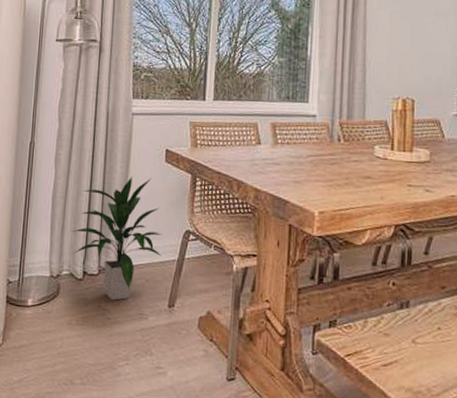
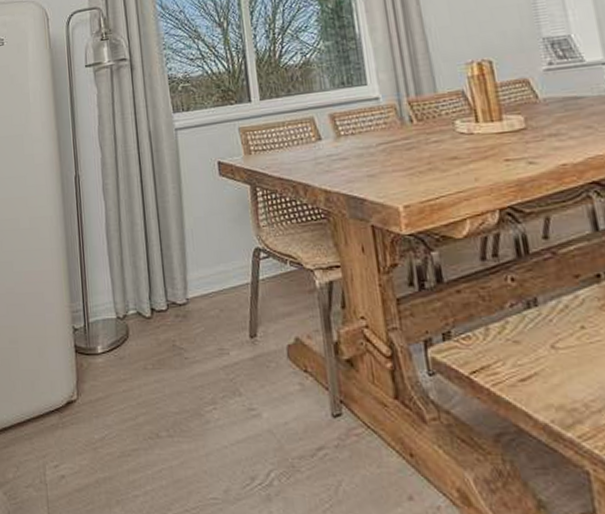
indoor plant: present [71,176,162,301] -> none [131,194,233,337]

